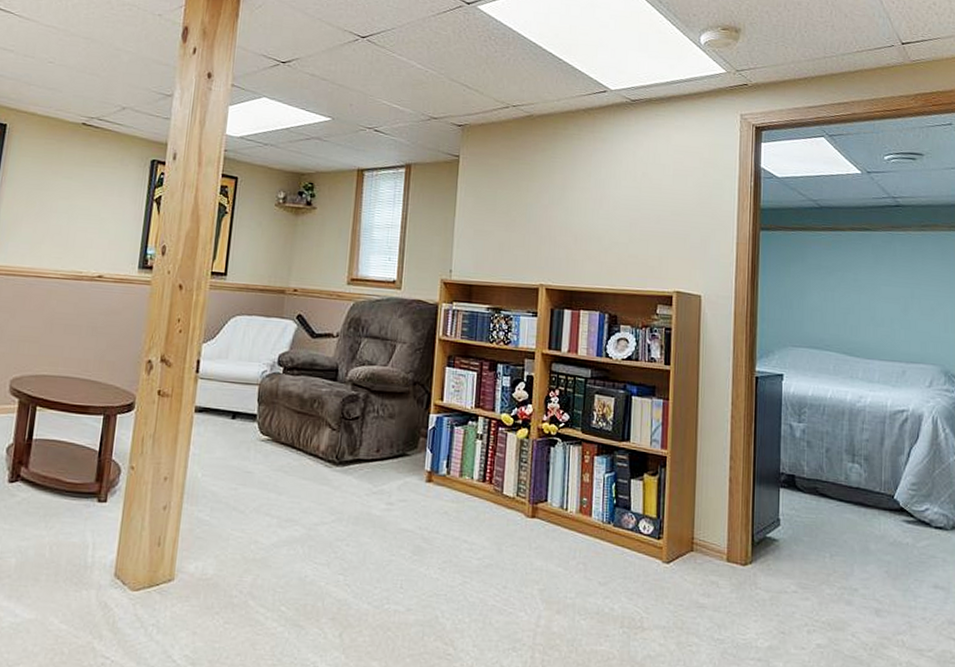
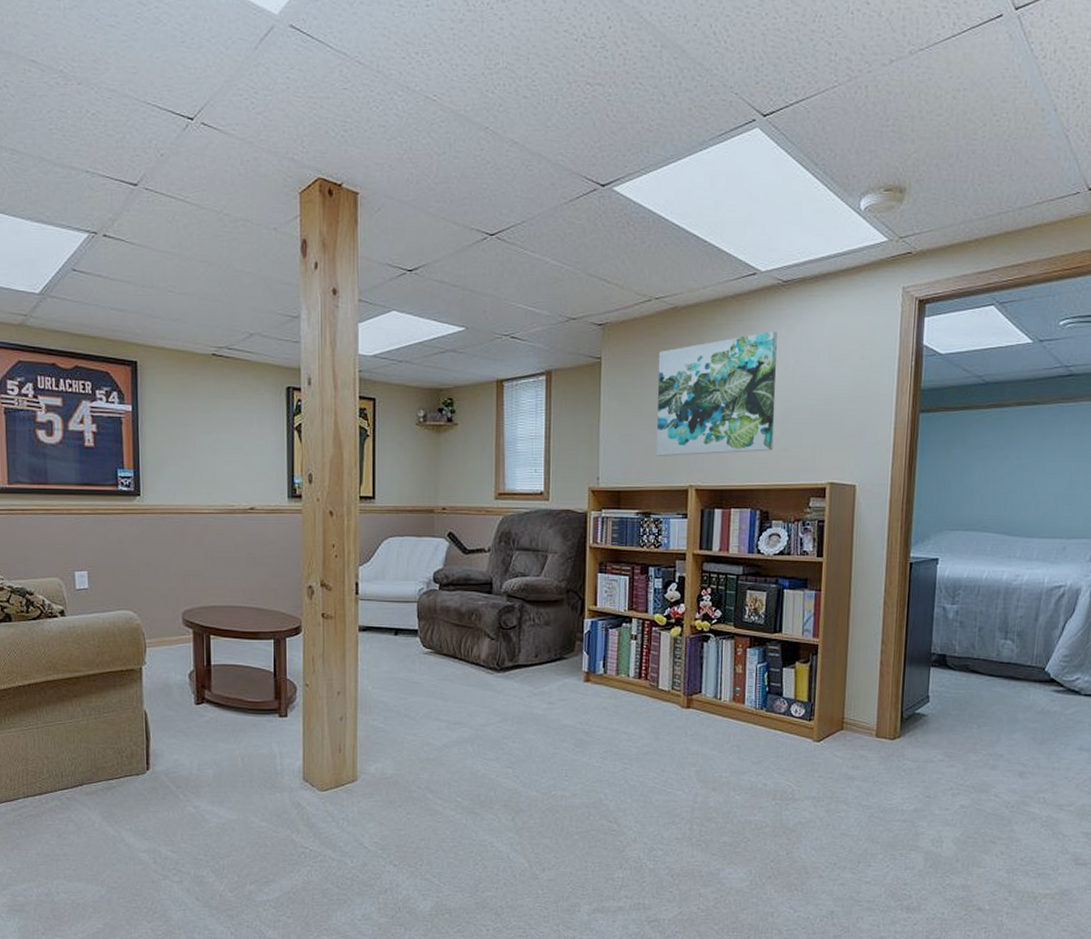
wall art: none [509,144,626,256] -> present [656,332,777,456]

